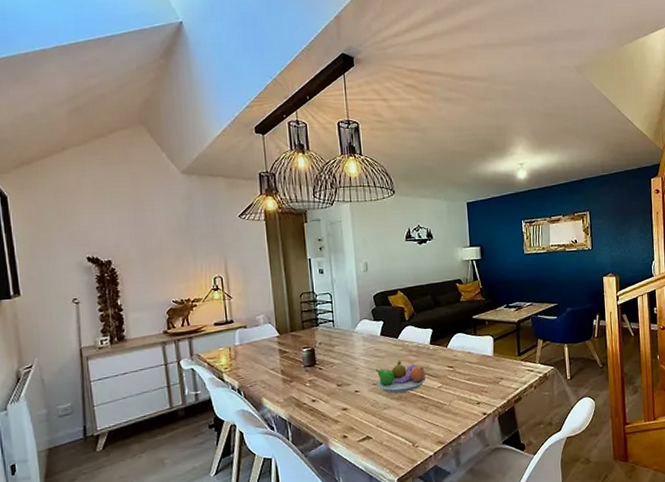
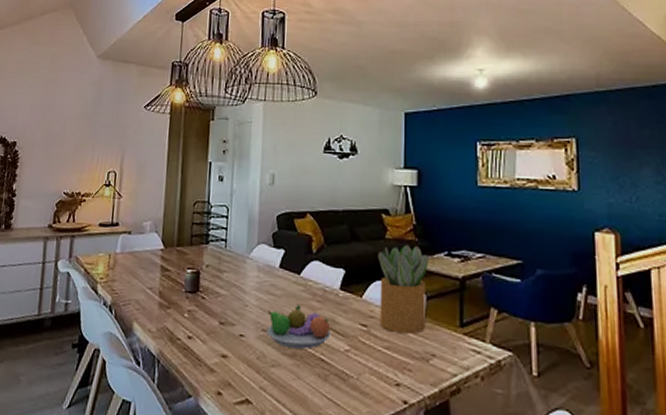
potted plant: none [456,303,494,368] -> present [377,244,429,334]

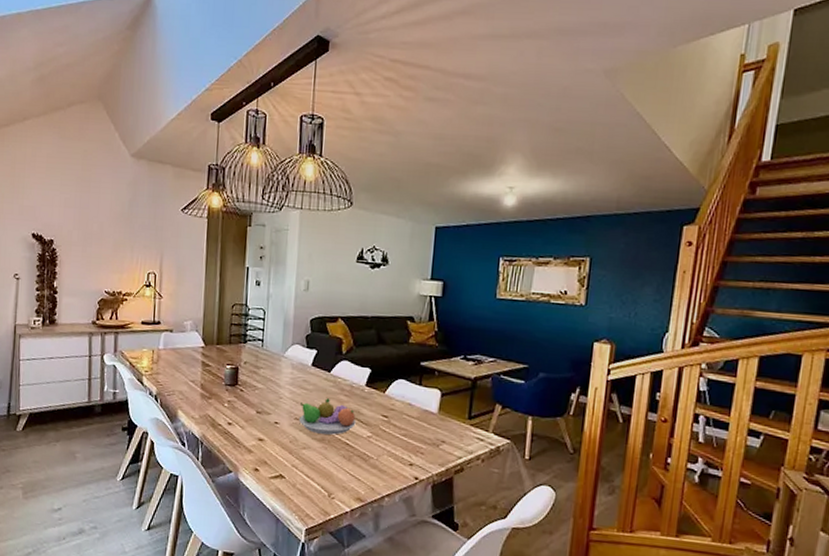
potted plant: present [377,244,429,334] -> none [398,348,447,424]

